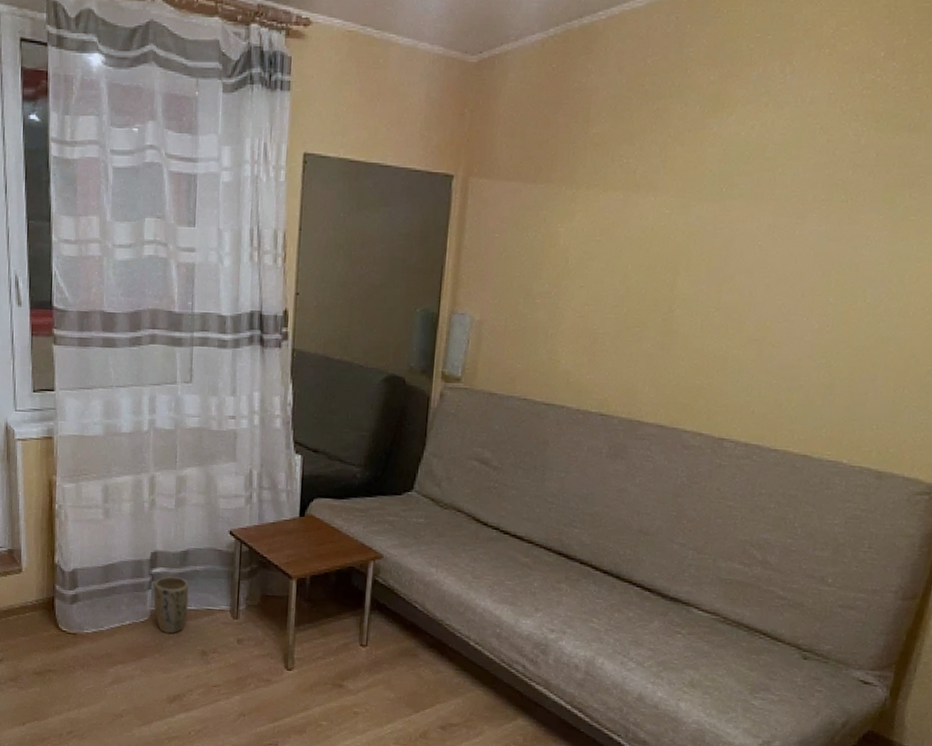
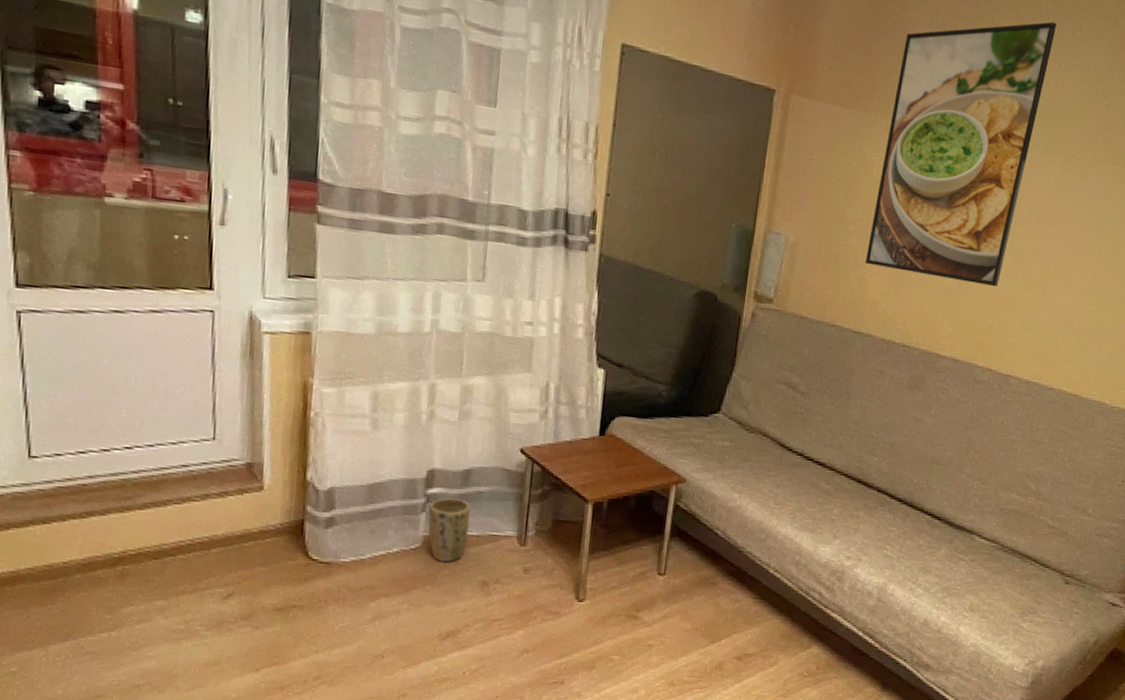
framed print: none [556,61,761,346] -> present [865,21,1057,286]

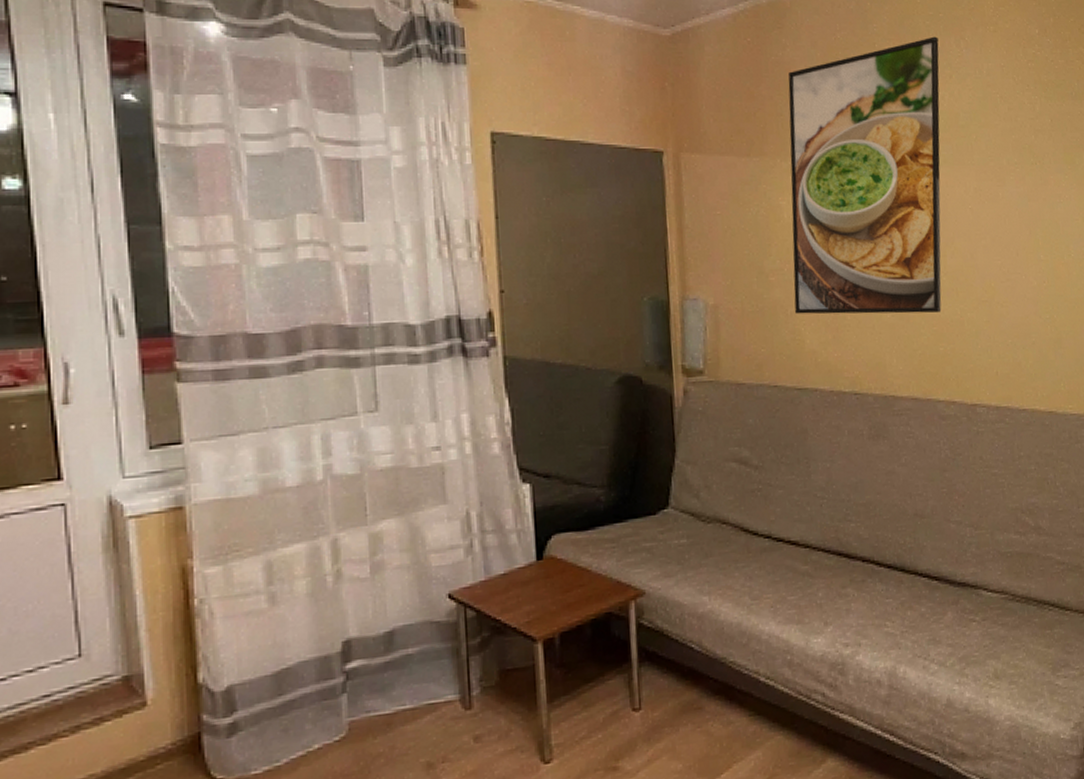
plant pot: present [428,498,470,562] -> none [350,668,402,750]

